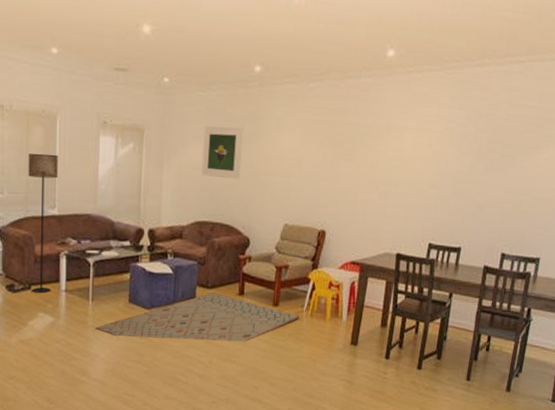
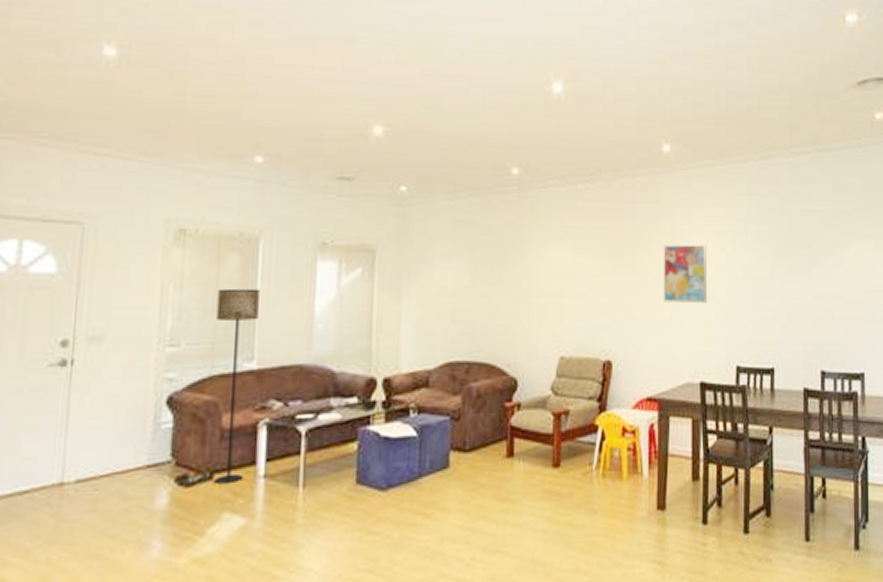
rug: present [94,293,300,342] -> none [306,457,588,537]
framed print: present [201,126,244,180] -> none [451,240,502,305]
wall art: none [373,138,417,191] -> present [663,243,707,304]

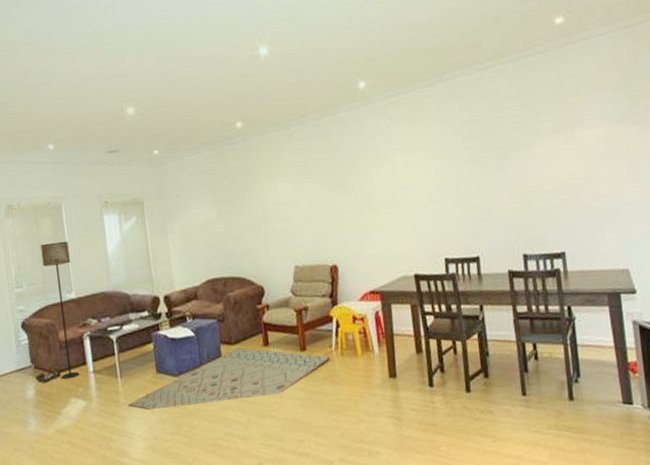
rug: none [306,457,588,537] -> present [127,348,330,411]
wall art: present [663,243,707,304] -> none [369,160,413,213]

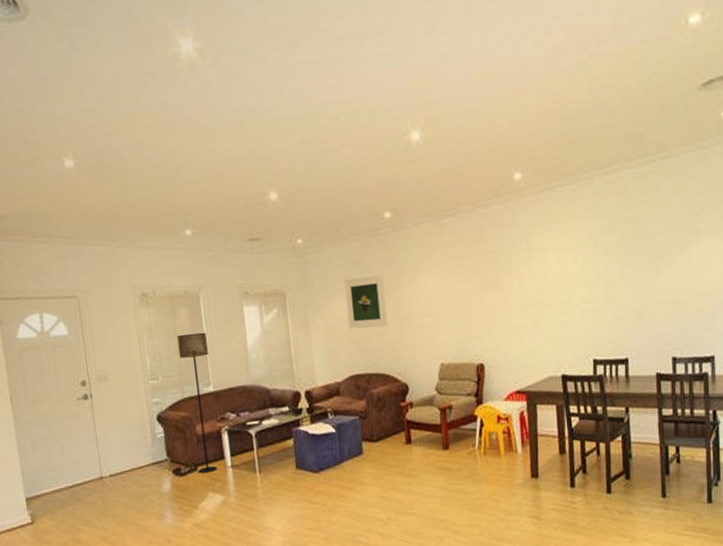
rug: present [127,348,330,411] -> none [266,445,473,506]
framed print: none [199,182,242,234] -> present [344,275,388,329]

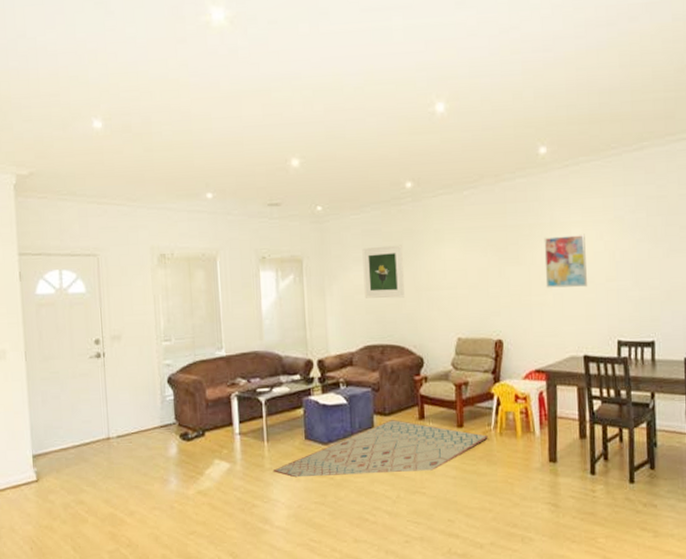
floor lamp: present [177,332,218,474] -> none [192,295,225,440]
rug: none [266,445,473,506] -> present [272,420,488,478]
wall art: none [521,257,563,312] -> present [544,234,587,288]

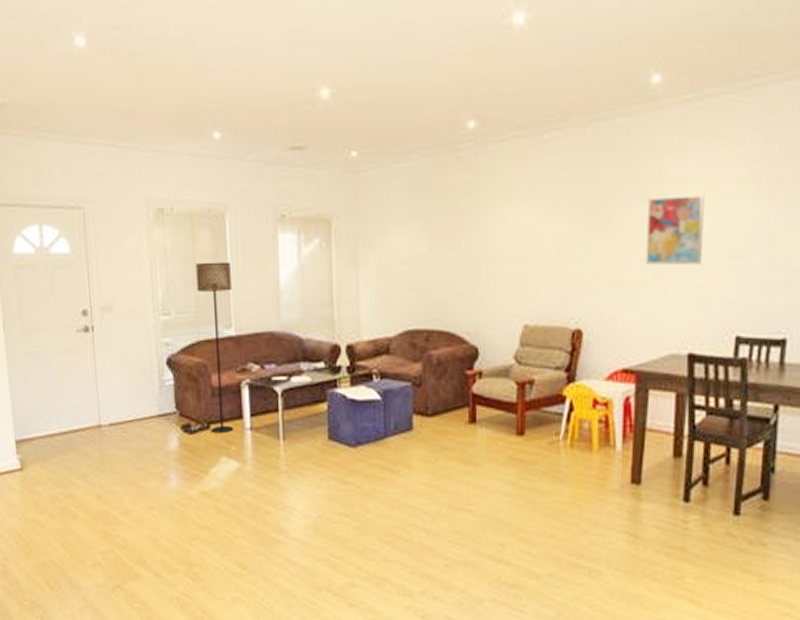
floor lamp: none [192,295,225,440] -> present [196,262,234,434]
rug: present [272,420,488,478] -> none [289,422,555,485]
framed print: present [362,245,405,298] -> none [407,203,459,272]

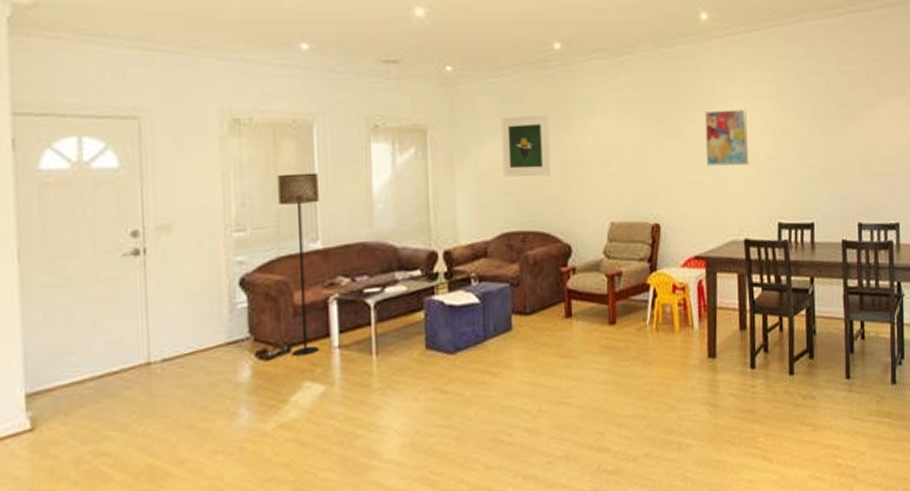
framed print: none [407,203,459,272] -> present [501,115,551,177]

